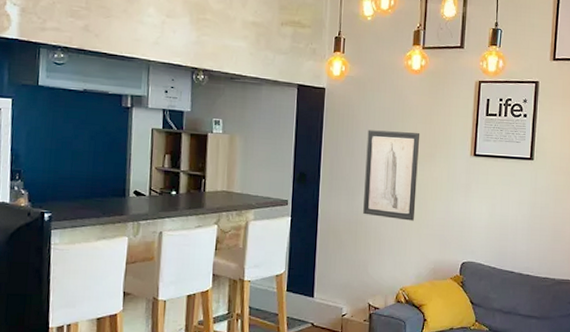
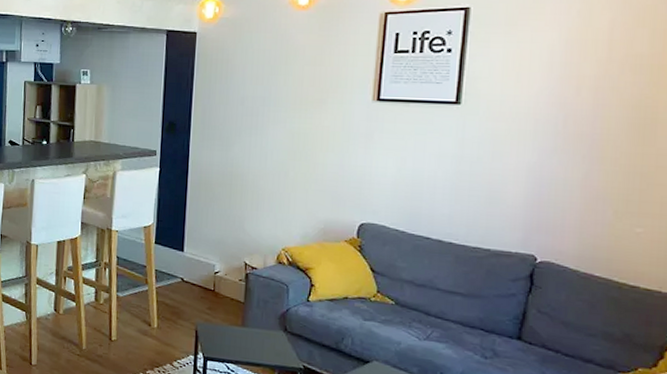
wall art: present [363,130,420,221] -> none [239,75,308,175]

